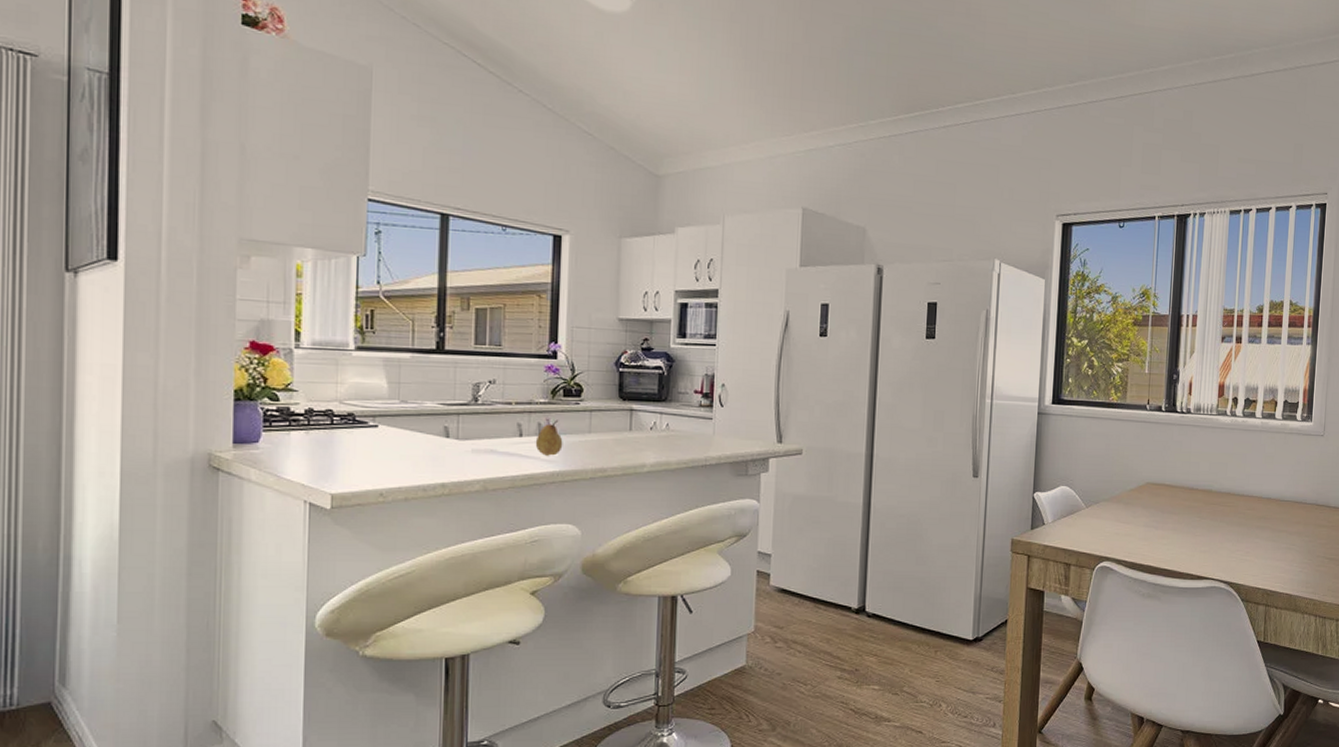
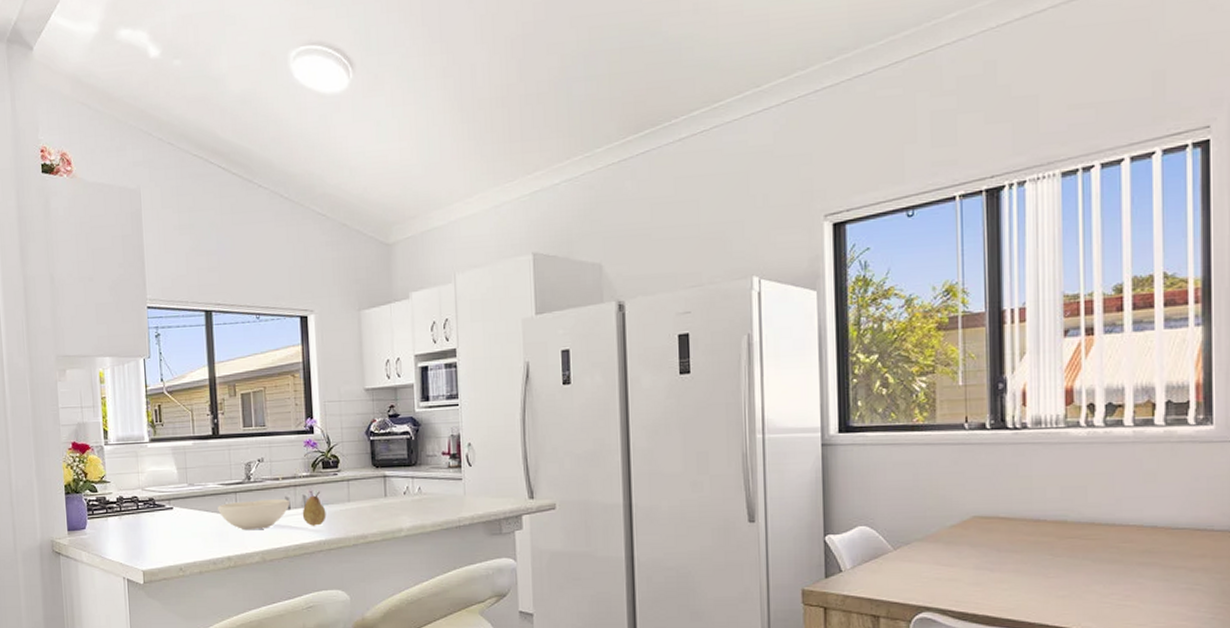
bowl: none [435,424,523,457] -> present [218,499,291,531]

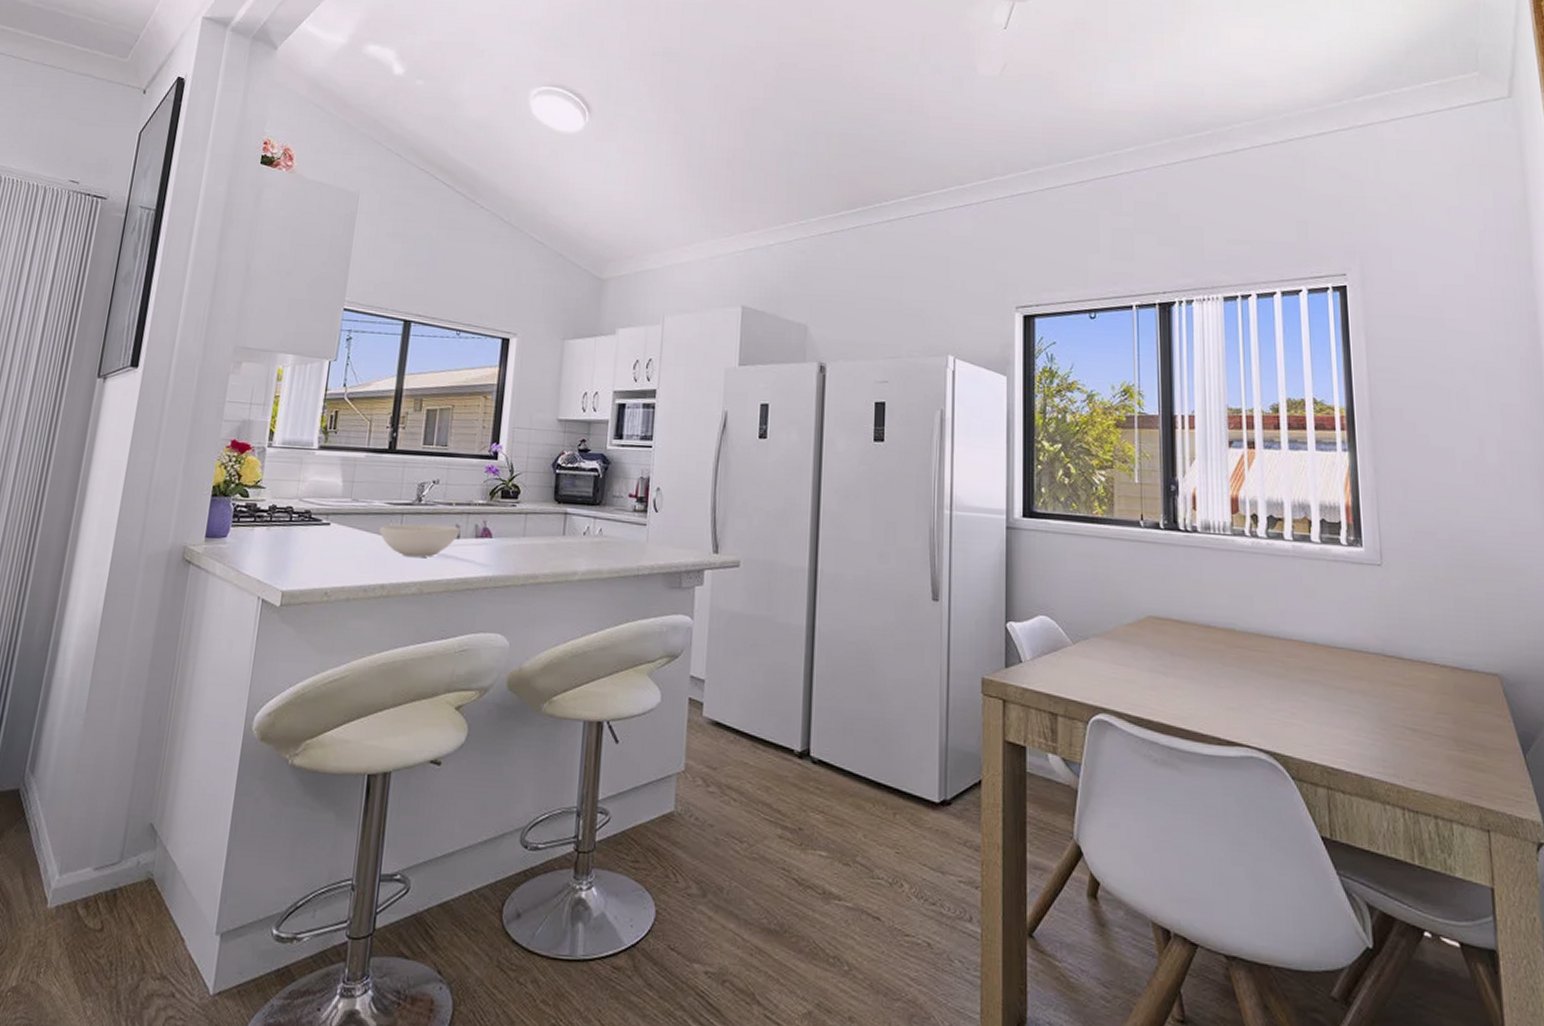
fruit: present [302,491,326,527] -> none [471,522,498,561]

